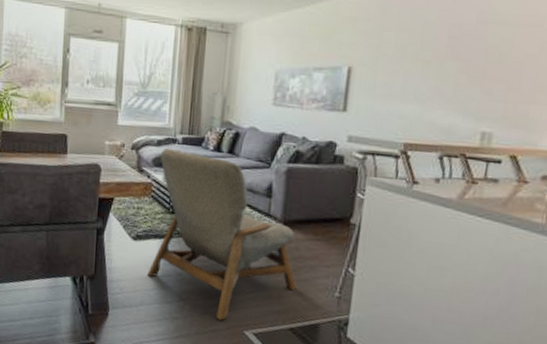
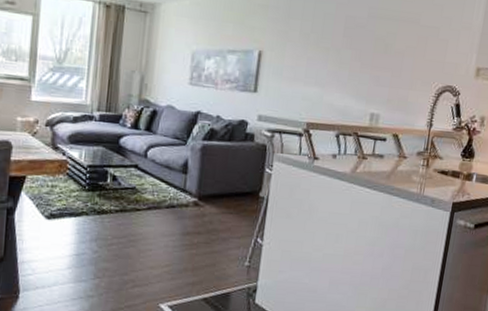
armchair: present [147,147,297,321] -> none [61,124,210,296]

